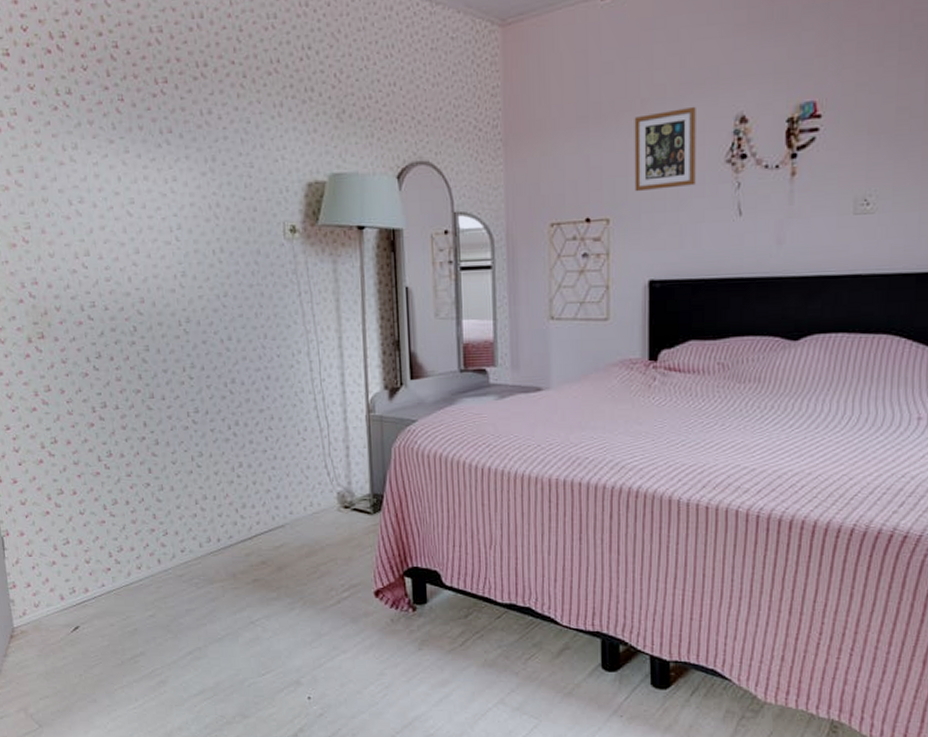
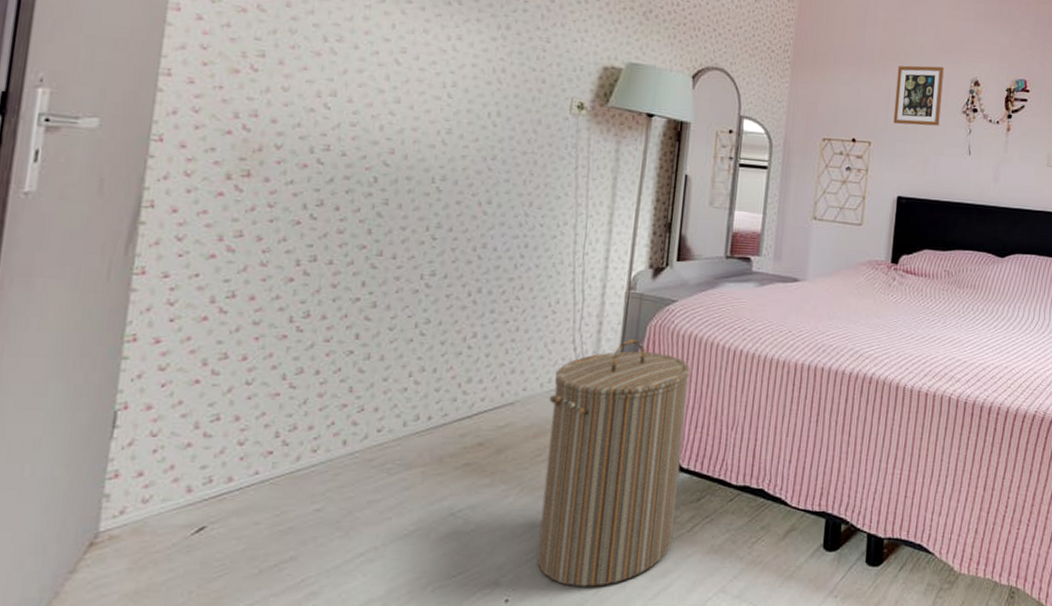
laundry hamper: none [313,462,447,691] -> present [536,339,690,588]

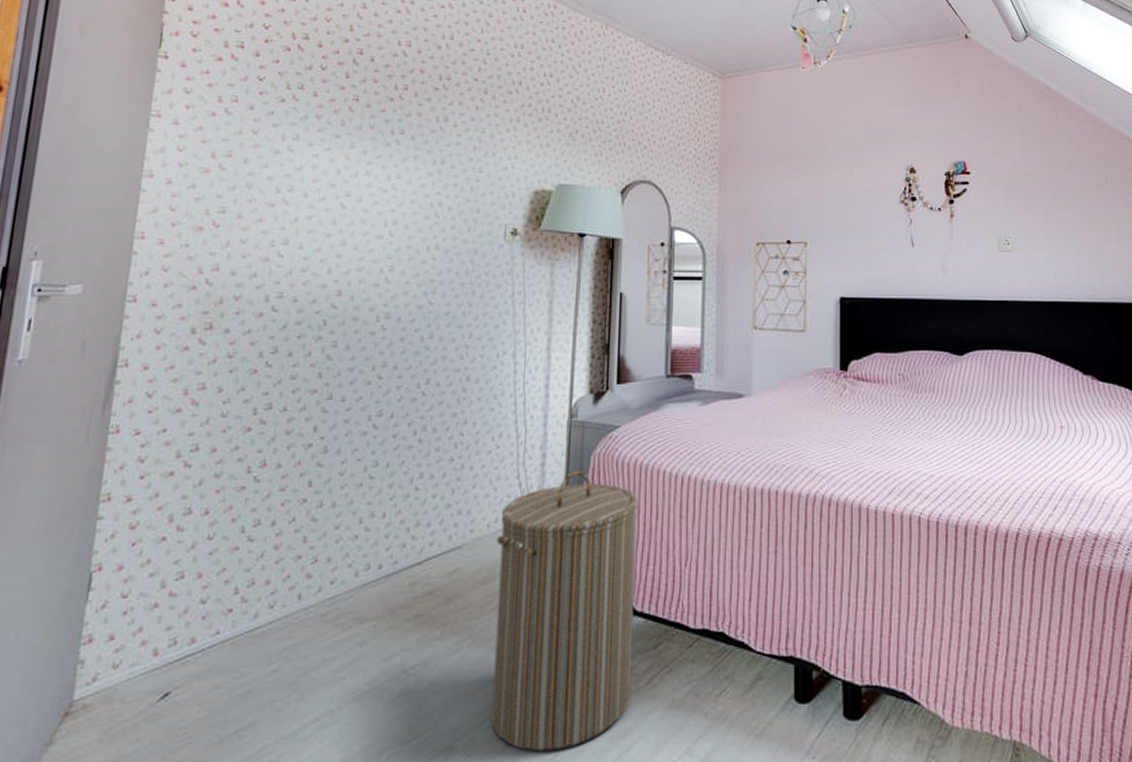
picture frame: present [893,65,944,126] -> none [828,156,877,221]

